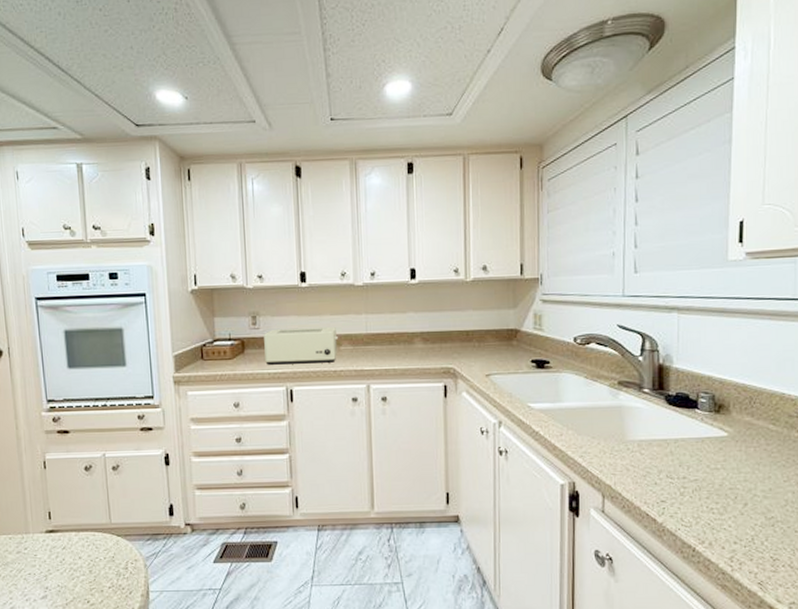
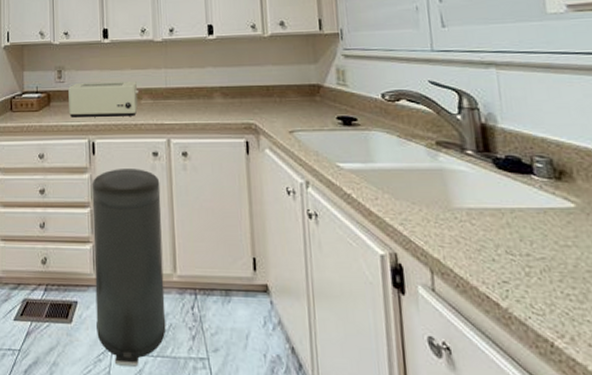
pedal bin: none [290,414,364,595] -> present [92,169,166,367]

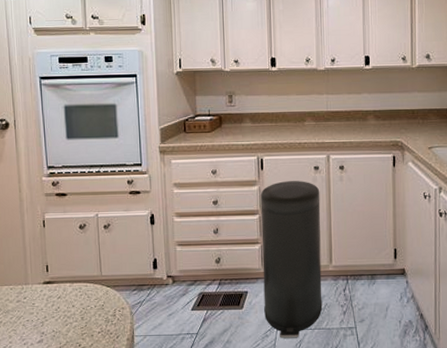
toaster: present [68,81,140,117] -> none [239,106,304,137]

